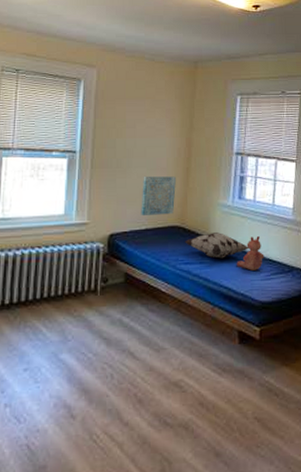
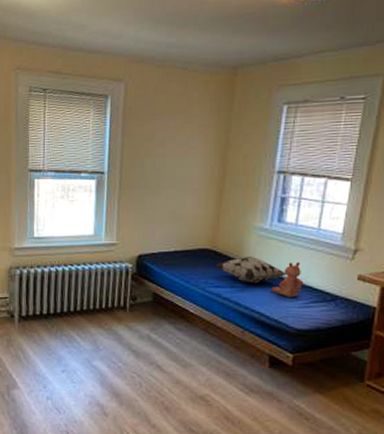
wall art: present [141,175,177,215] -> none [170,196,209,237]

